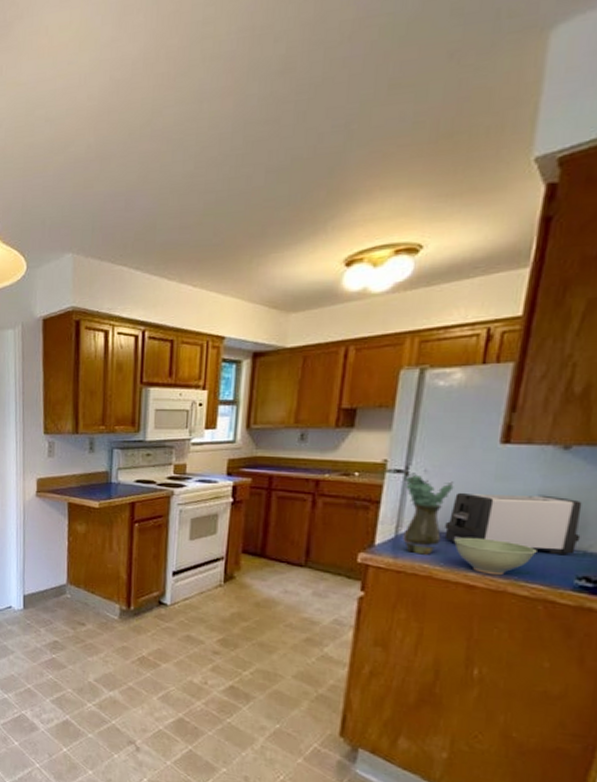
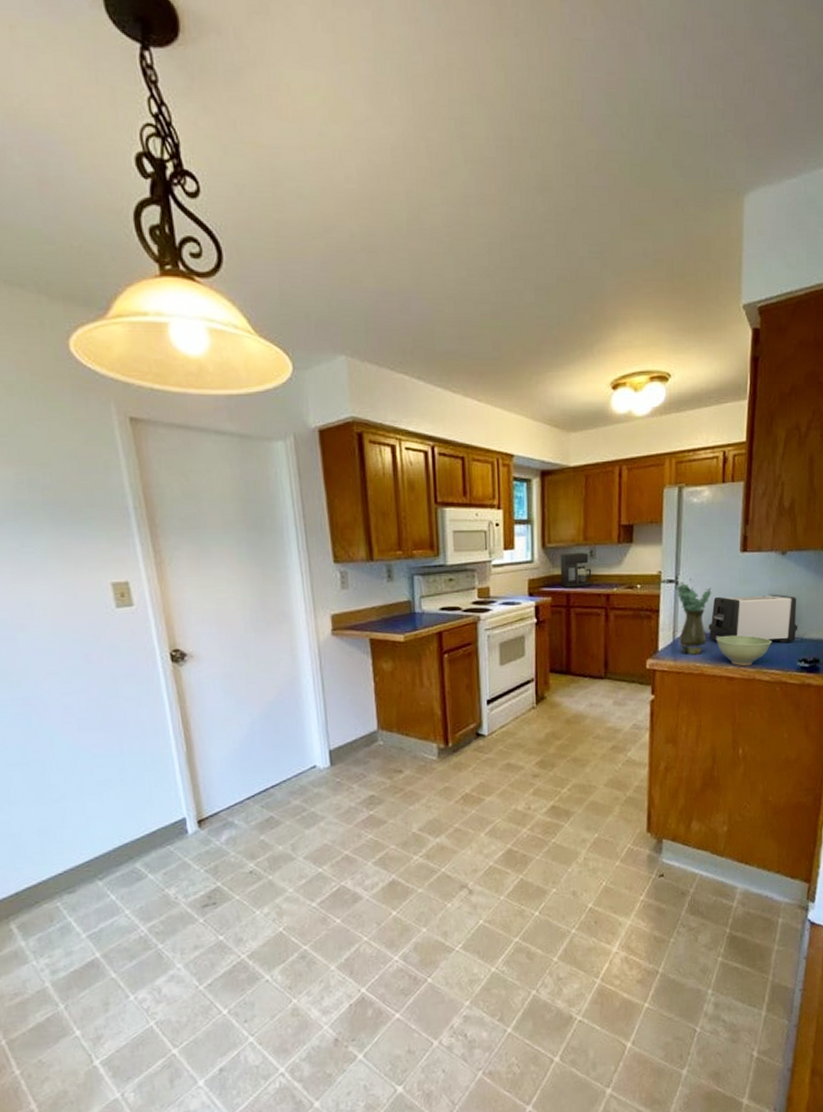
coffee maker: none [263,434,301,471] -> present [560,552,592,588]

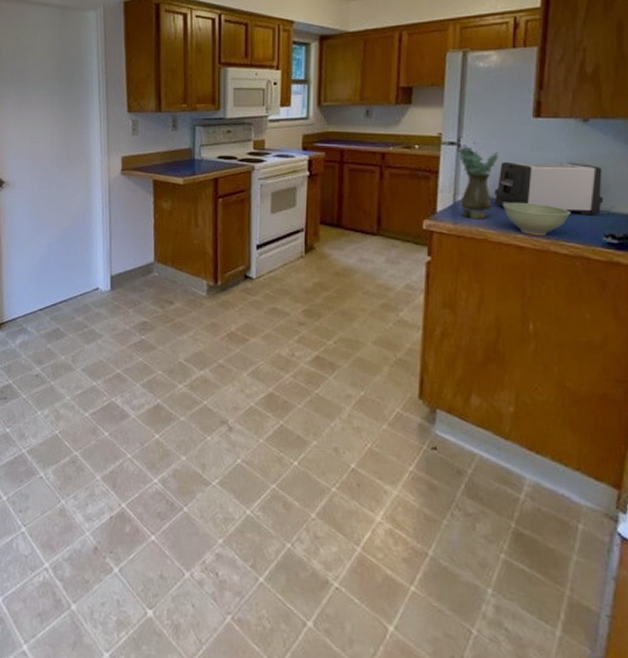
coffee maker: present [560,552,592,588] -> none [335,111,367,145]

